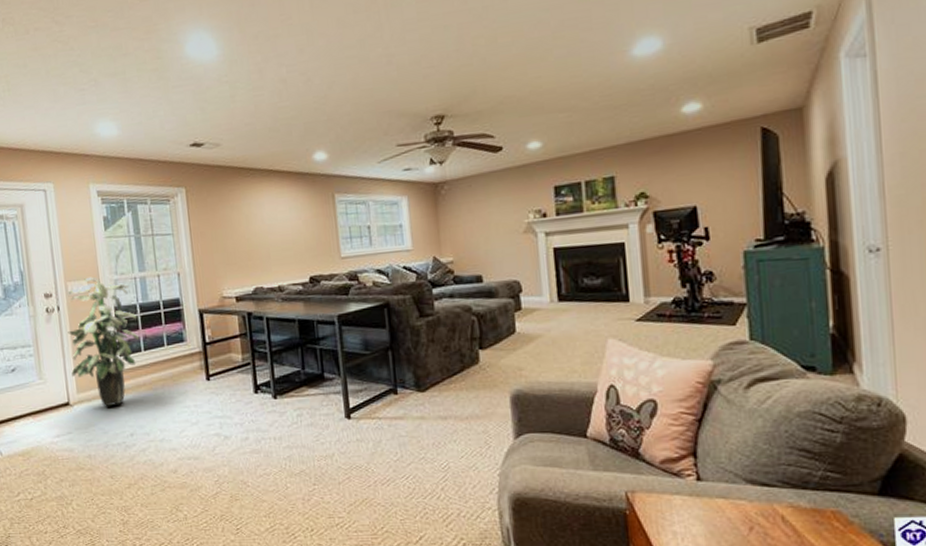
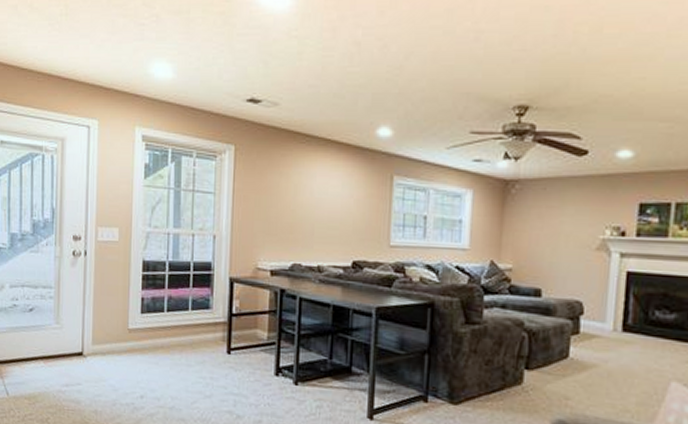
indoor plant: present [68,276,140,407] -> none [89,225,165,364]

